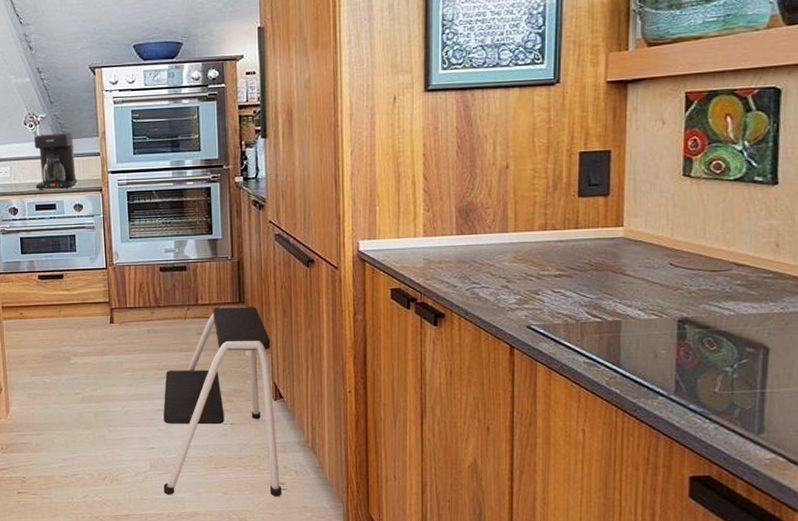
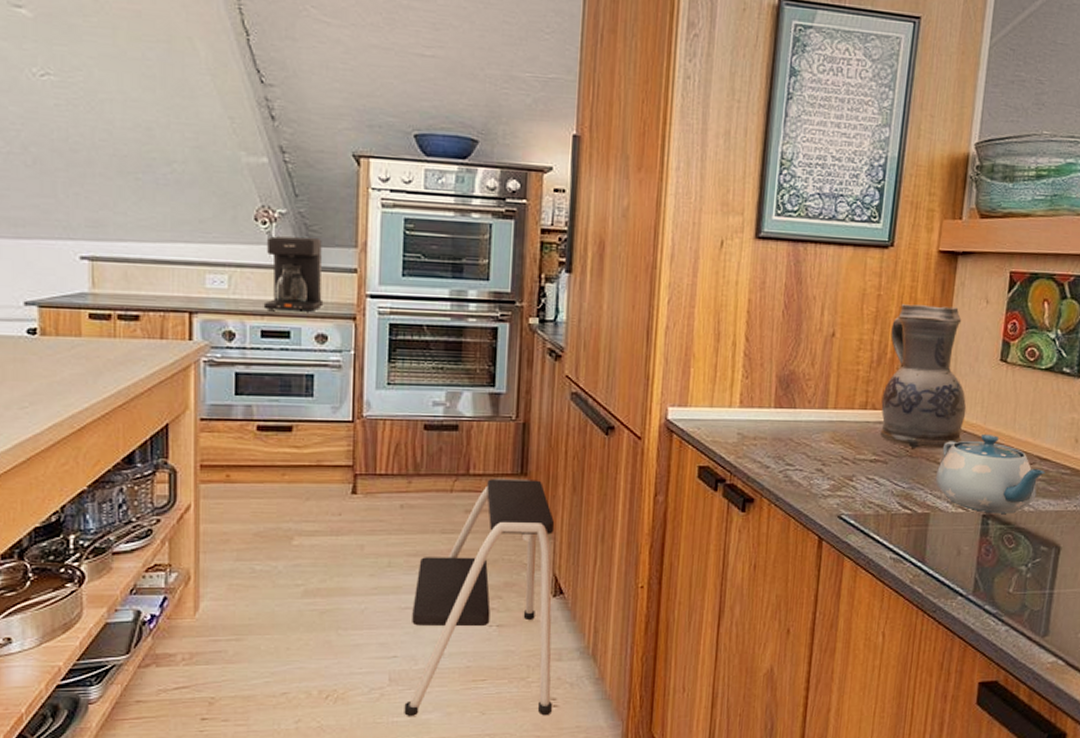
ceramic jug: none [561,130,651,264] -> present [879,304,967,450]
teapot: none [623,244,745,318] -> present [935,433,1046,514]

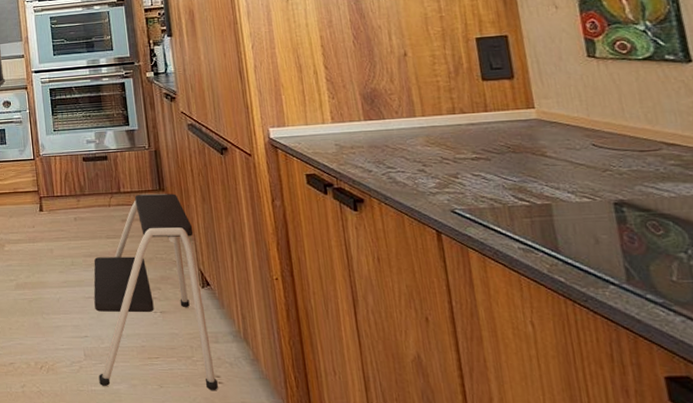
ceramic jug: present [879,304,967,450] -> none [461,16,567,146]
teapot: present [935,433,1046,514] -> none [546,124,678,201]

